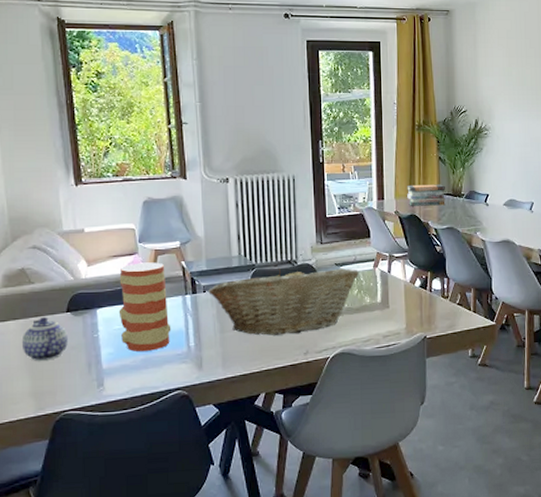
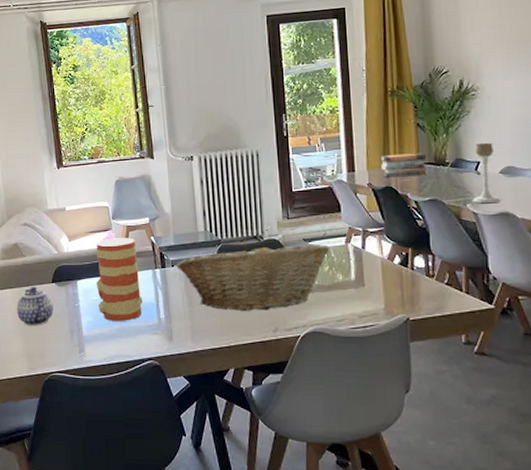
candle holder: none [481,177,504,232] -> present [472,142,501,204]

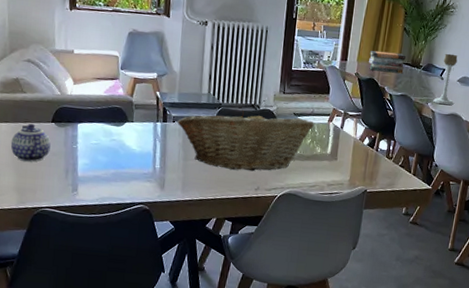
vase: present [96,237,143,321] -> none [96,87,142,167]

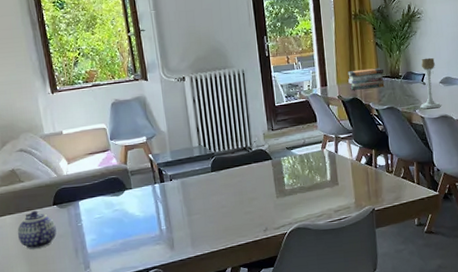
fruit basket: present [177,109,314,172] -> none [174,151,308,216]

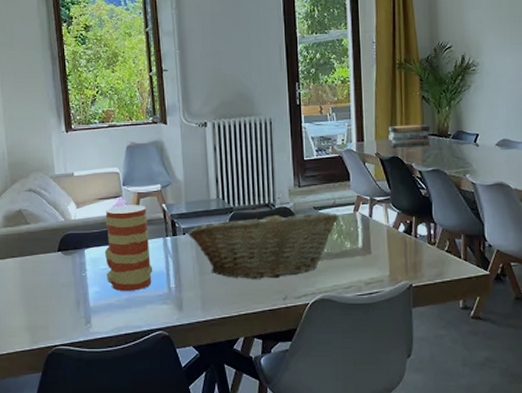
teapot: present [17,211,57,250] -> none [18,256,59,297]
vase: none [96,156,145,237] -> present [104,205,153,291]
fruit basket: none [174,151,308,216] -> present [188,211,338,279]
candle holder: present [420,57,441,109] -> none [471,116,497,175]

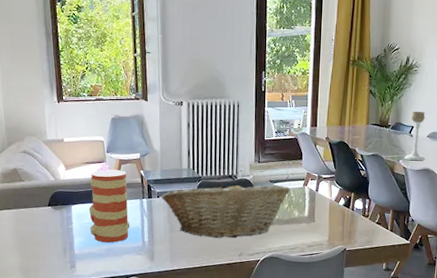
book stack: present [387,124,431,148] -> none [337,114,374,135]
candle holder: none [471,116,497,175] -> present [404,111,425,161]

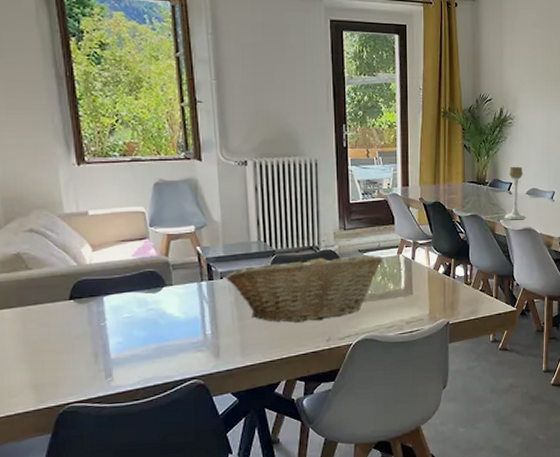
vase: present [89,169,130,243] -> none [128,247,186,340]

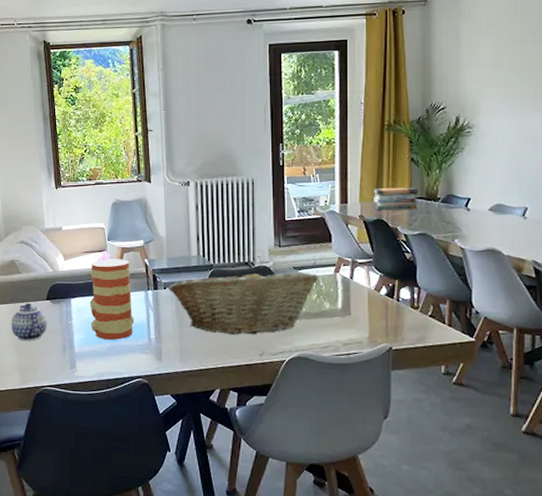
teapot: none [18,305,71,352] -> present [11,303,47,341]
vase: none [128,247,186,340] -> present [89,259,135,340]
book stack: none [431,172,471,193] -> present [372,187,419,210]
candle holder: present [504,166,526,220] -> none [461,179,488,240]

